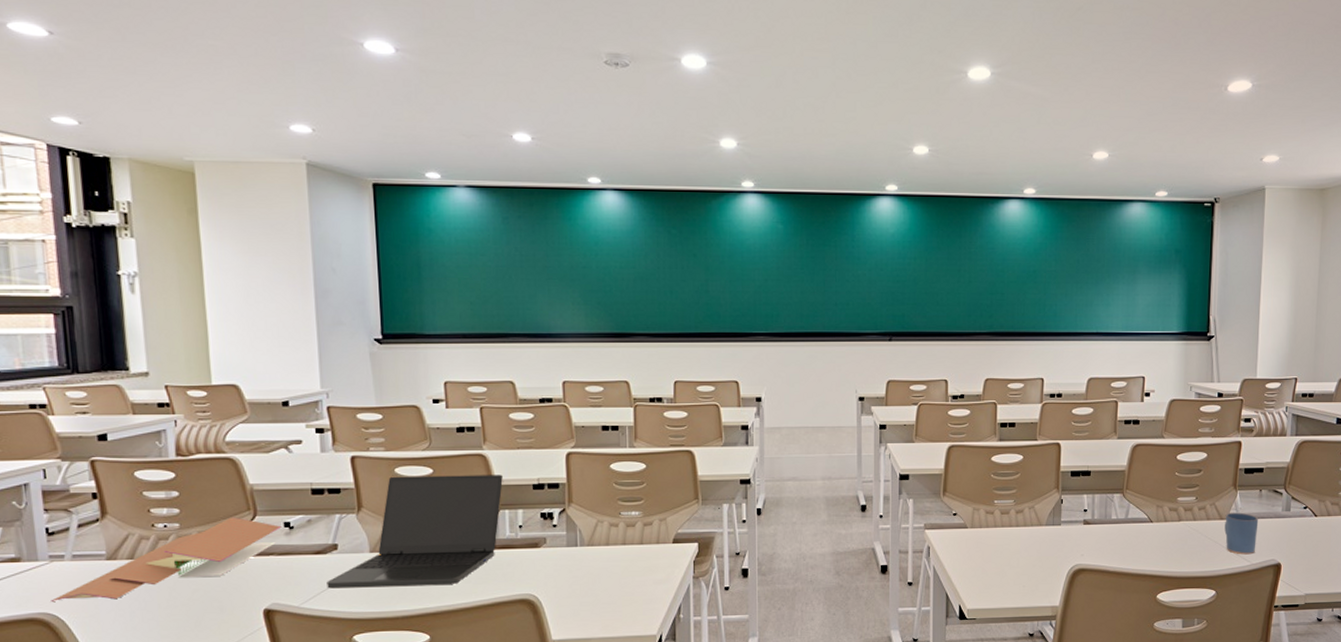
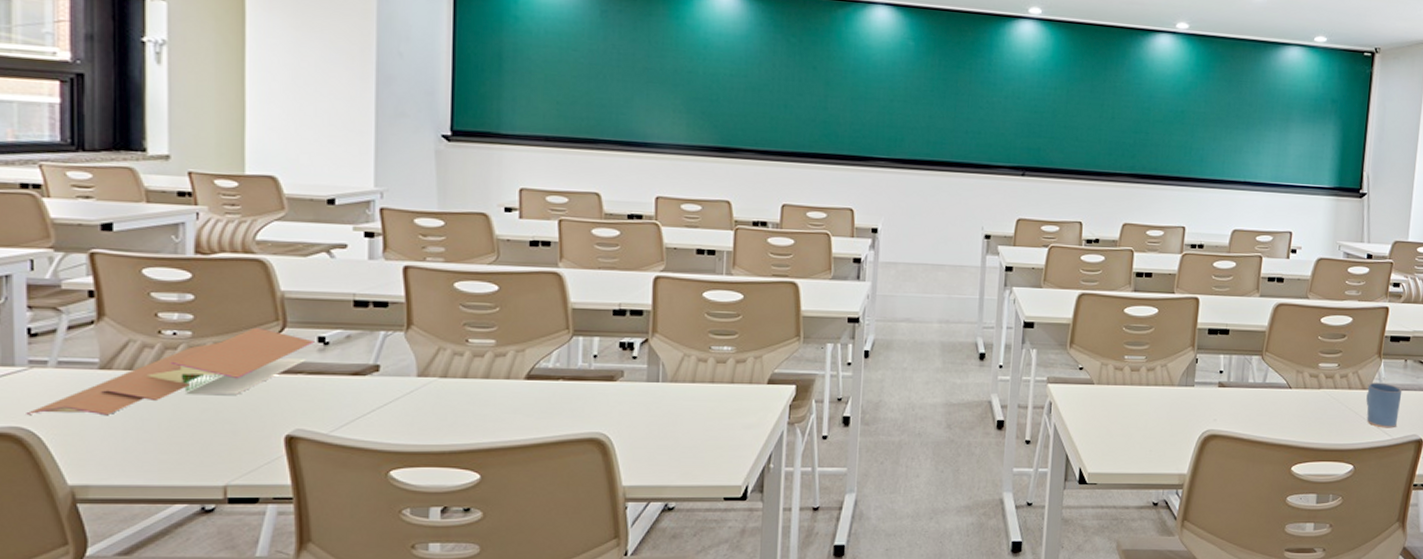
laptop: present [327,475,503,589] -> none [363,291,579,417]

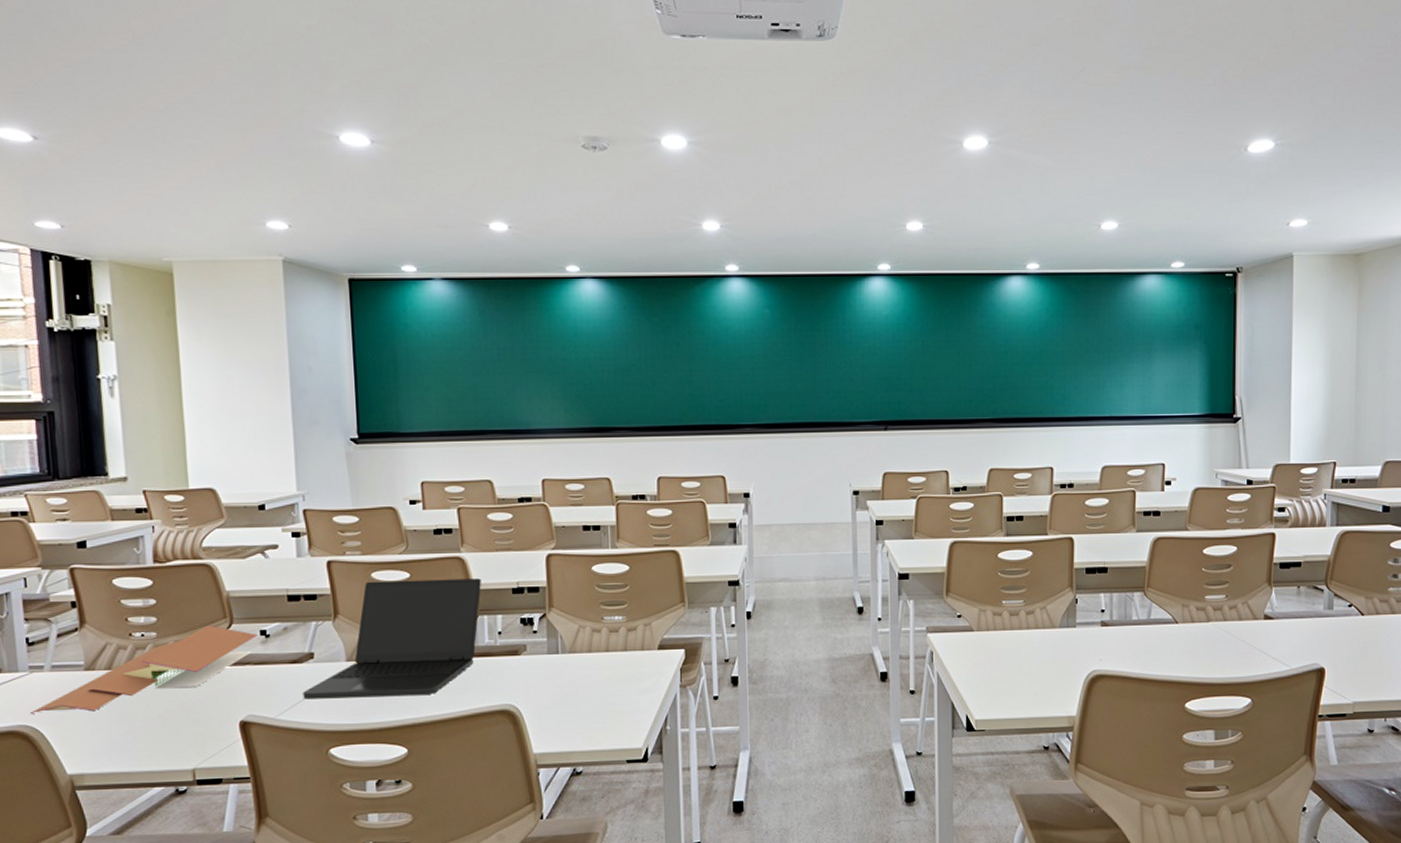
laptop: none [363,291,579,417] -> present [303,578,481,699]
mug: present [1366,382,1402,428] -> none [1259,611,1298,659]

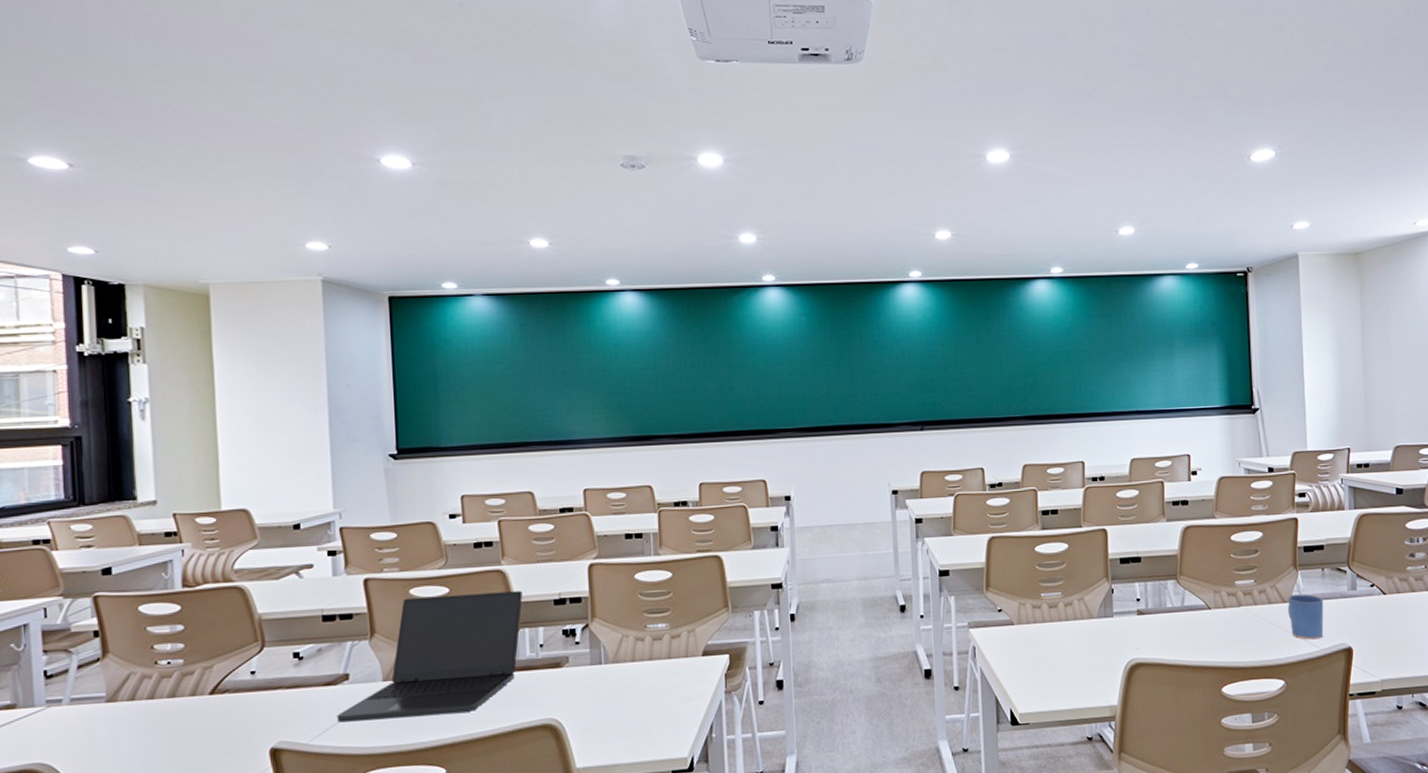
papers: present [30,625,258,715] -> none [46,649,291,752]
mug: none [1259,611,1298,659] -> present [1288,594,1324,640]

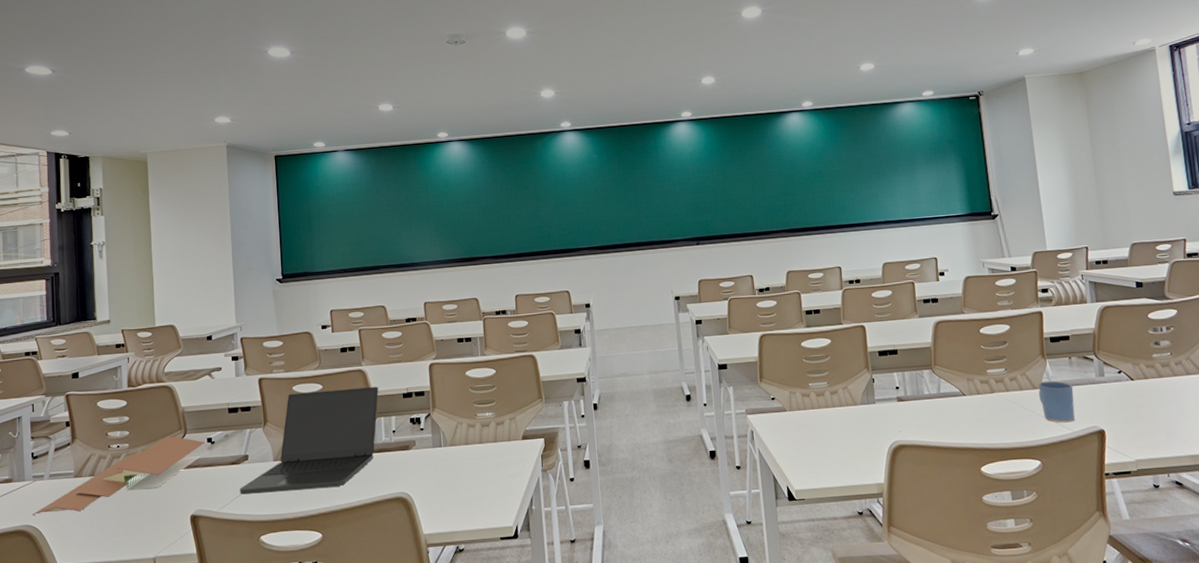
papers: none [46,649,291,752] -> present [32,436,206,516]

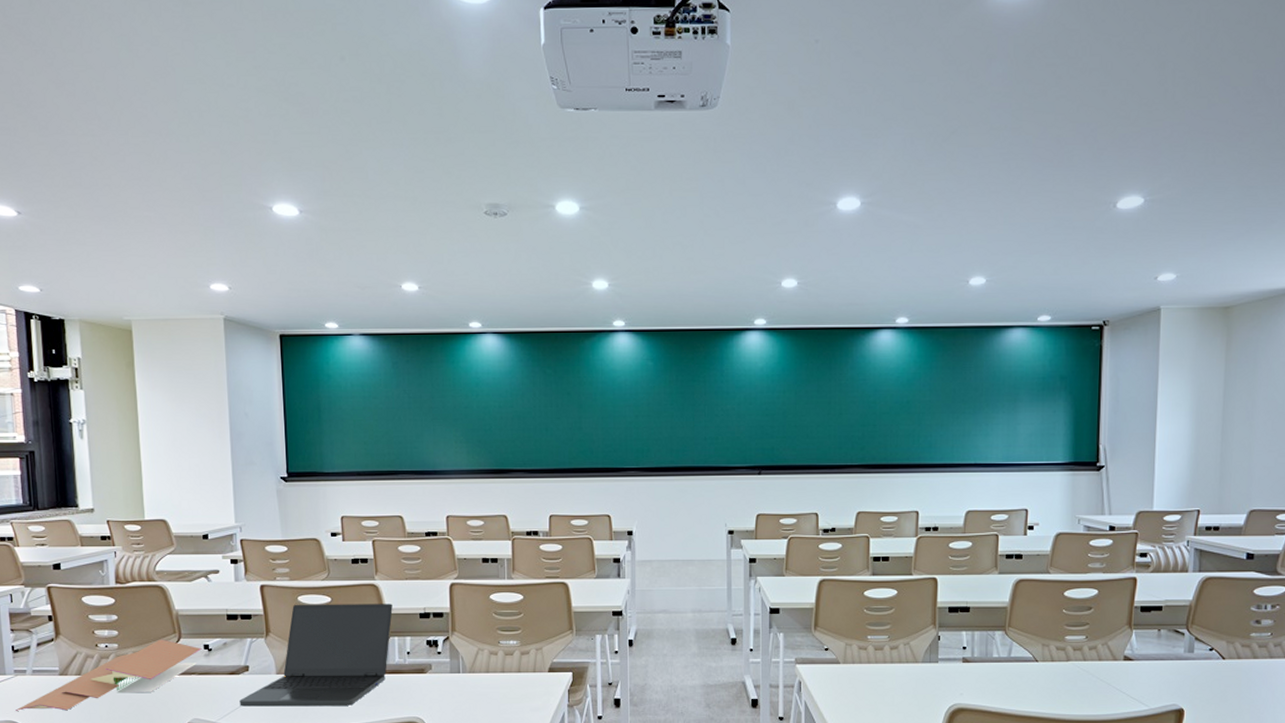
mug: present [1038,381,1075,423] -> none [1118,653,1158,698]

